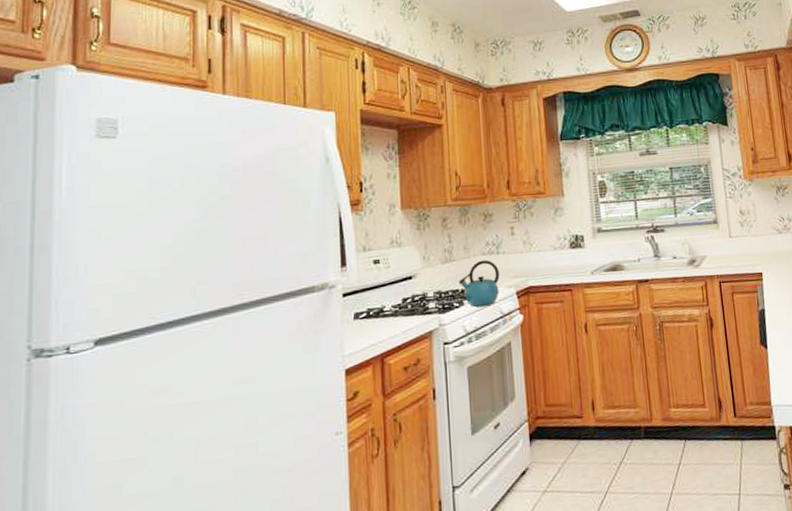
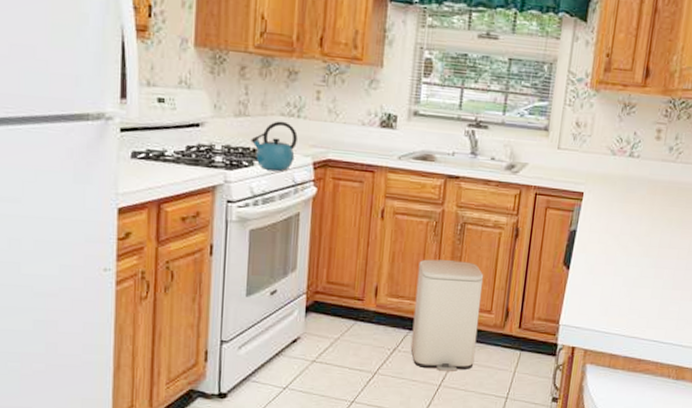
pedal bin: none [627,359,700,479] -> present [410,259,484,373]

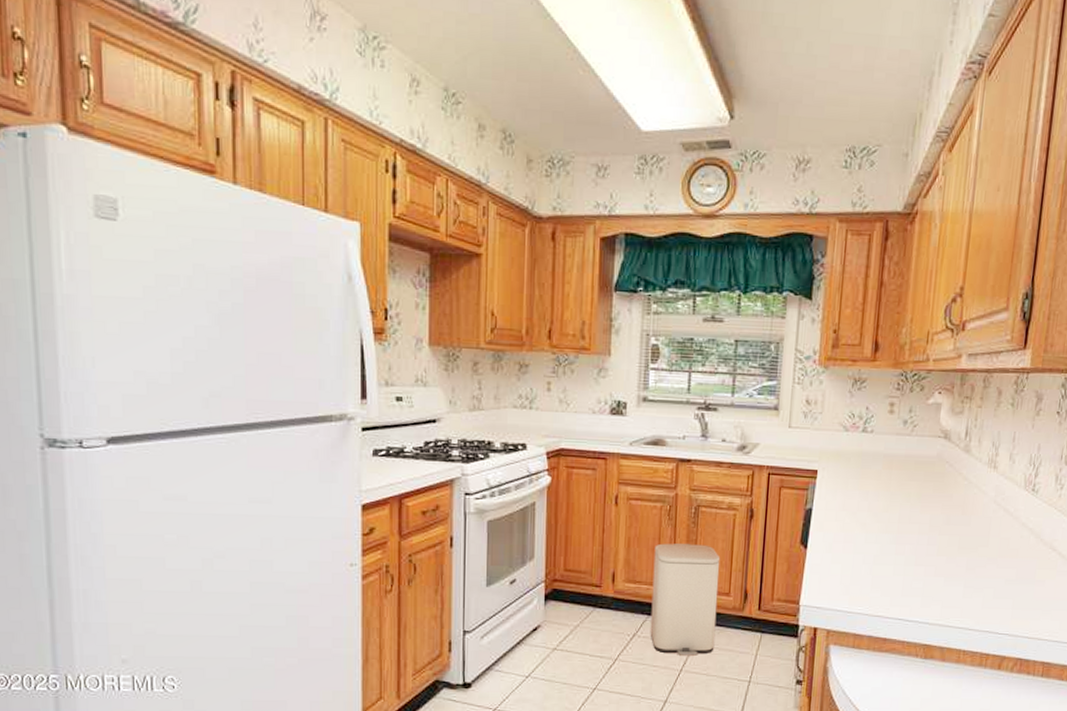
kettle: present [251,121,298,171] -> none [485,413,530,462]

